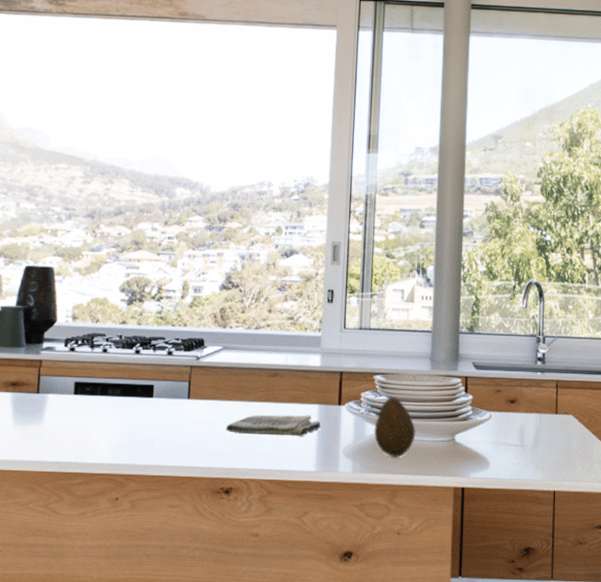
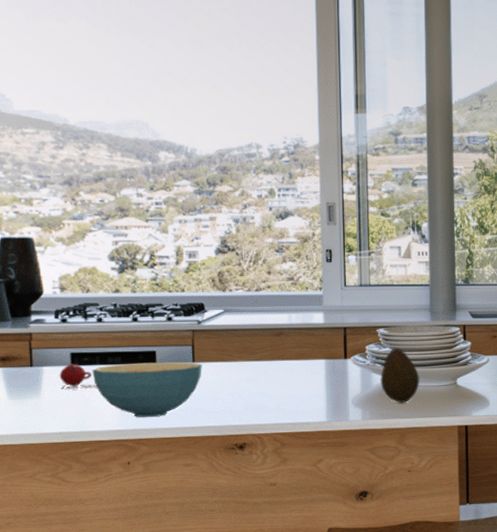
mug: none [62,392,97,420] -> present [59,363,99,390]
cereal bowl: none [92,396,197,453] -> present [92,361,202,418]
dish towel: present [226,414,321,437] -> none [235,370,329,392]

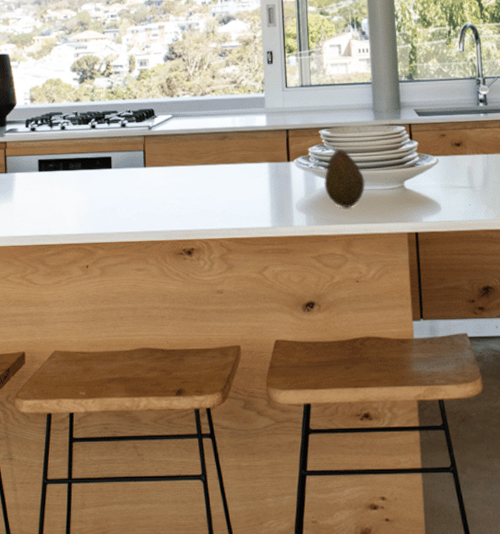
mug: present [59,363,99,390] -> none [28,169,62,195]
cereal bowl: present [92,361,202,418] -> none [56,167,153,222]

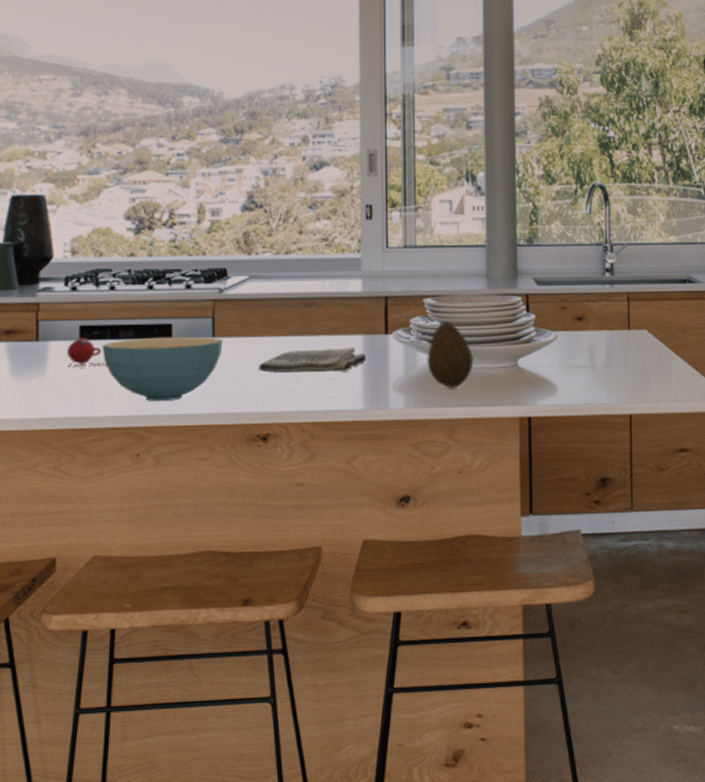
mug: none [28,169,62,195] -> present [66,337,108,368]
cereal bowl: none [56,167,153,222] -> present [102,336,223,402]
dish towel: none [183,173,273,197] -> present [259,347,367,373]

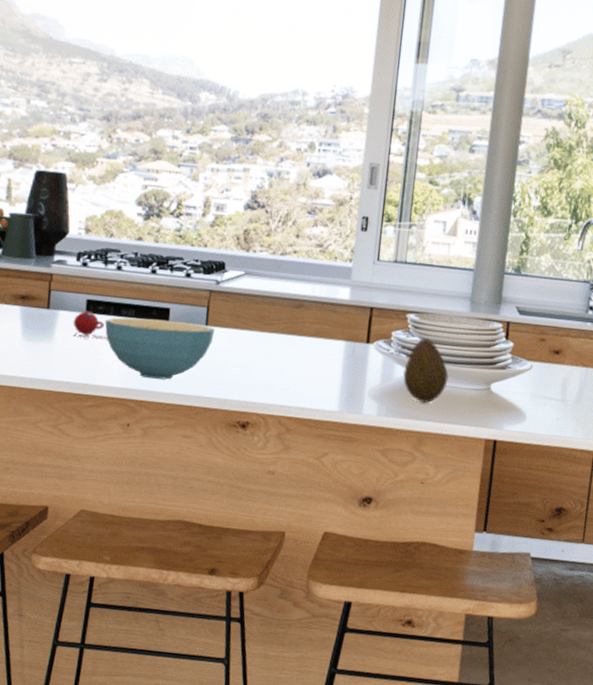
dish towel: present [259,347,367,373] -> none [245,347,347,374]

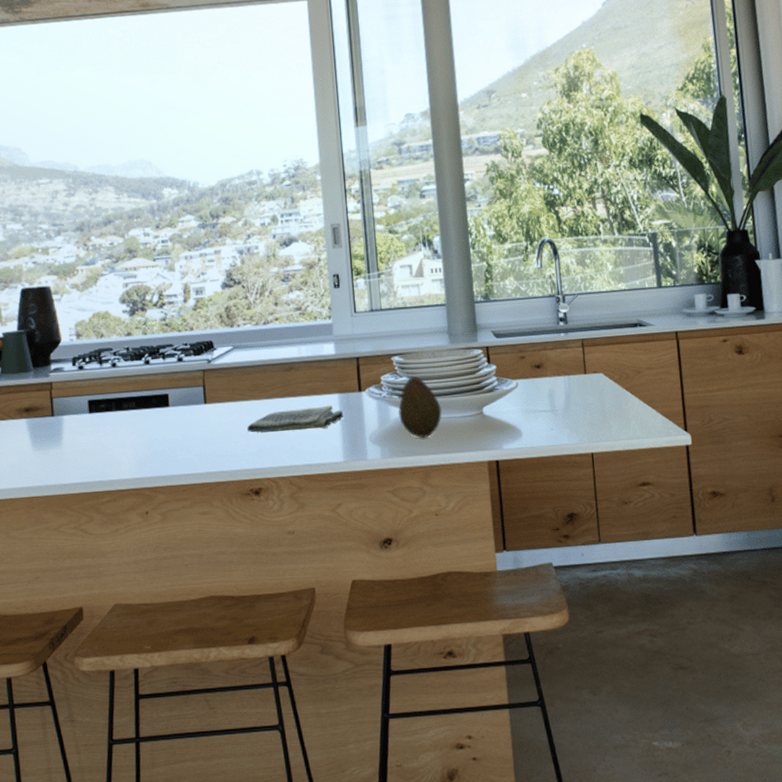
mug: present [73,310,109,341] -> none [78,411,115,438]
cereal bowl: present [104,317,215,380] -> none [108,404,214,465]
dish towel: none [245,347,347,374] -> present [247,405,344,433]

